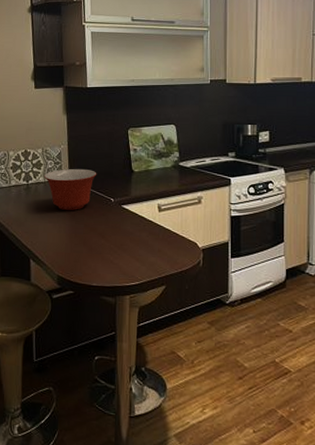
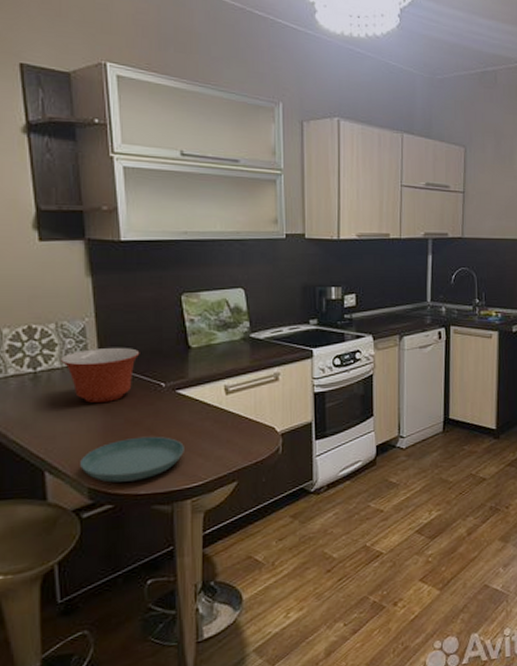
saucer: none [53,240,126,275] -> present [80,436,184,483]

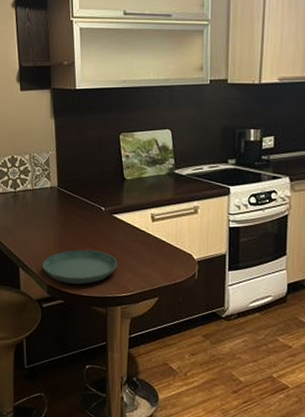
mixing bowl: present [61,347,140,403] -> none [32,175,87,219]

